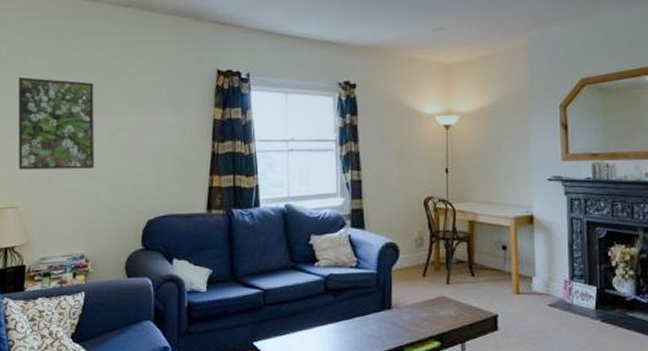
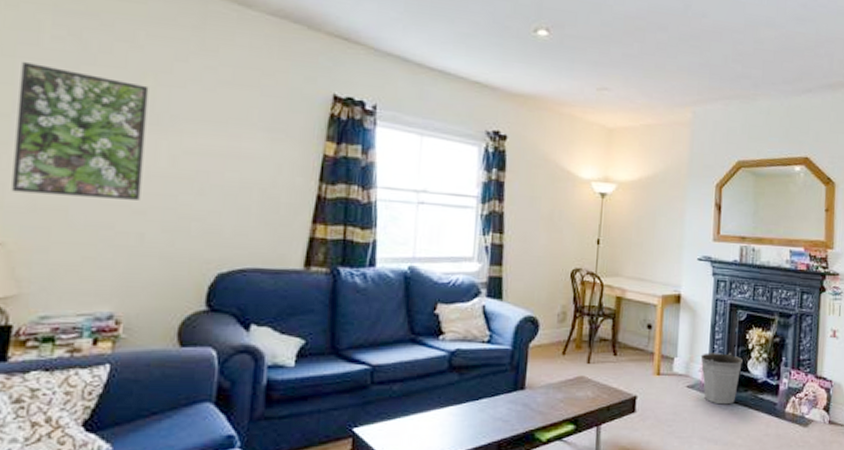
bucket: none [559,271,607,323] -> present [698,353,743,405]

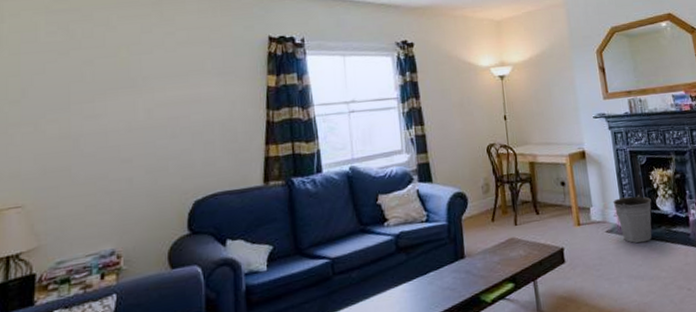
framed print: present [11,62,149,200] -> none [25,56,126,162]

